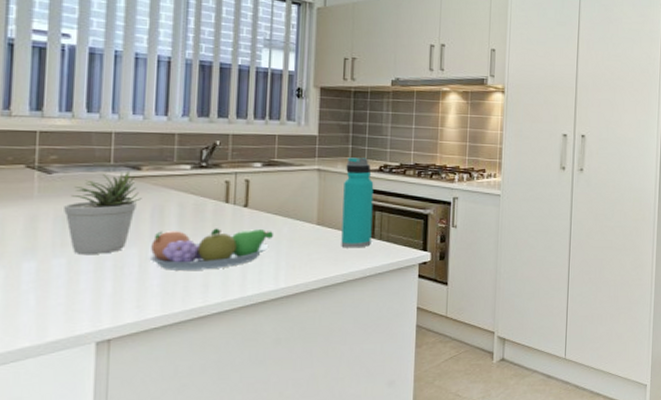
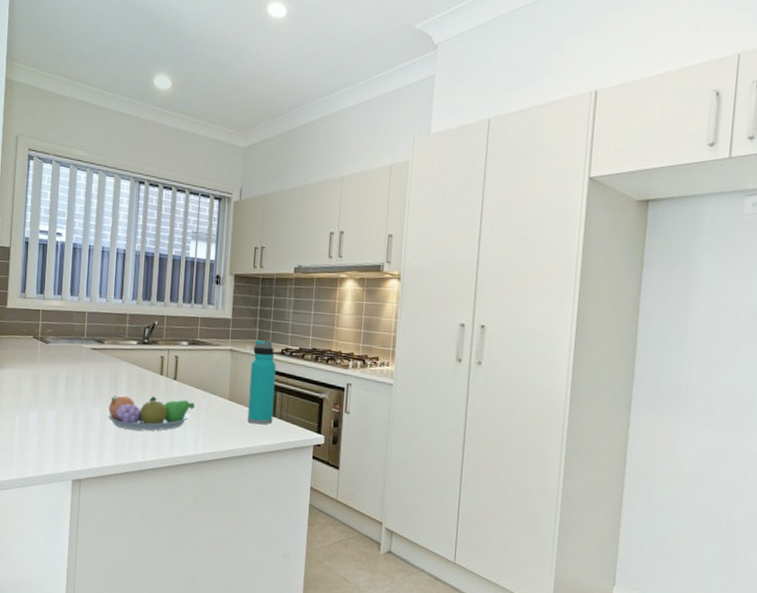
potted plant: present [64,170,142,254] -> none [55,343,104,410]

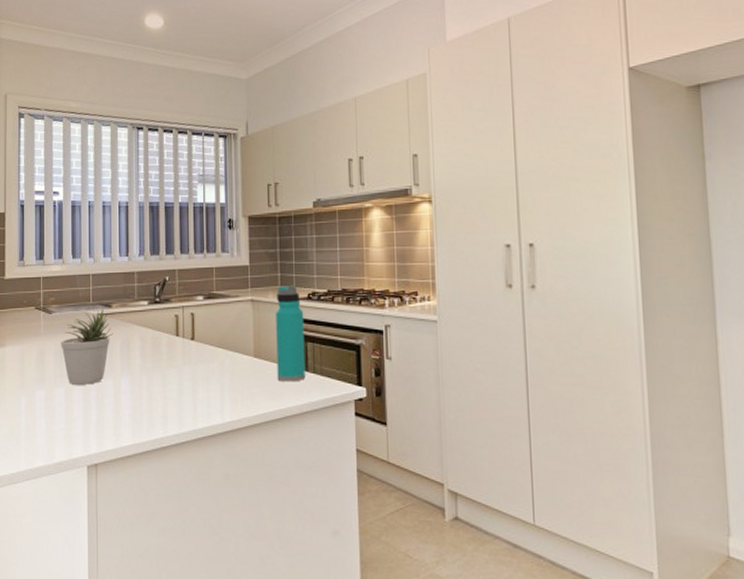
potted plant: none [55,343,104,410] -> present [61,308,113,385]
fruit bowl: present [106,395,195,431] -> none [120,361,218,402]

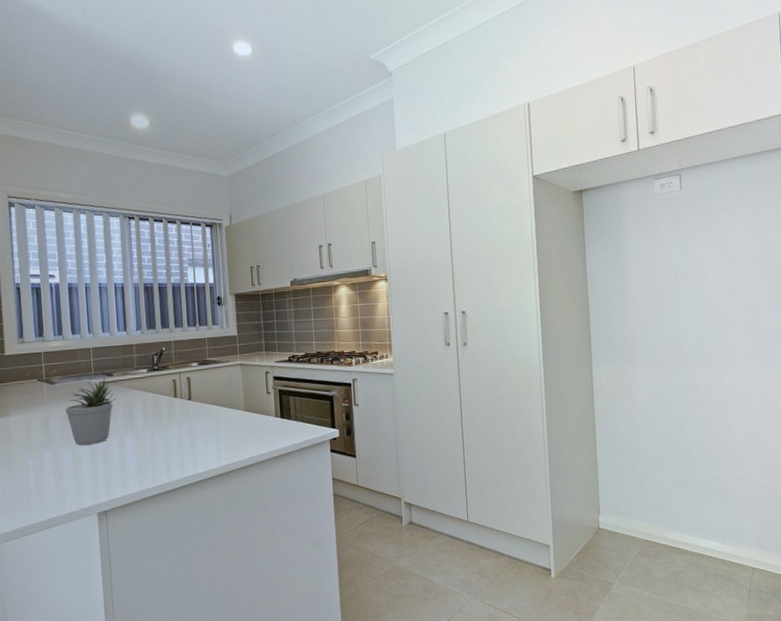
water bottle: present [276,286,306,382] -> none [262,351,289,429]

